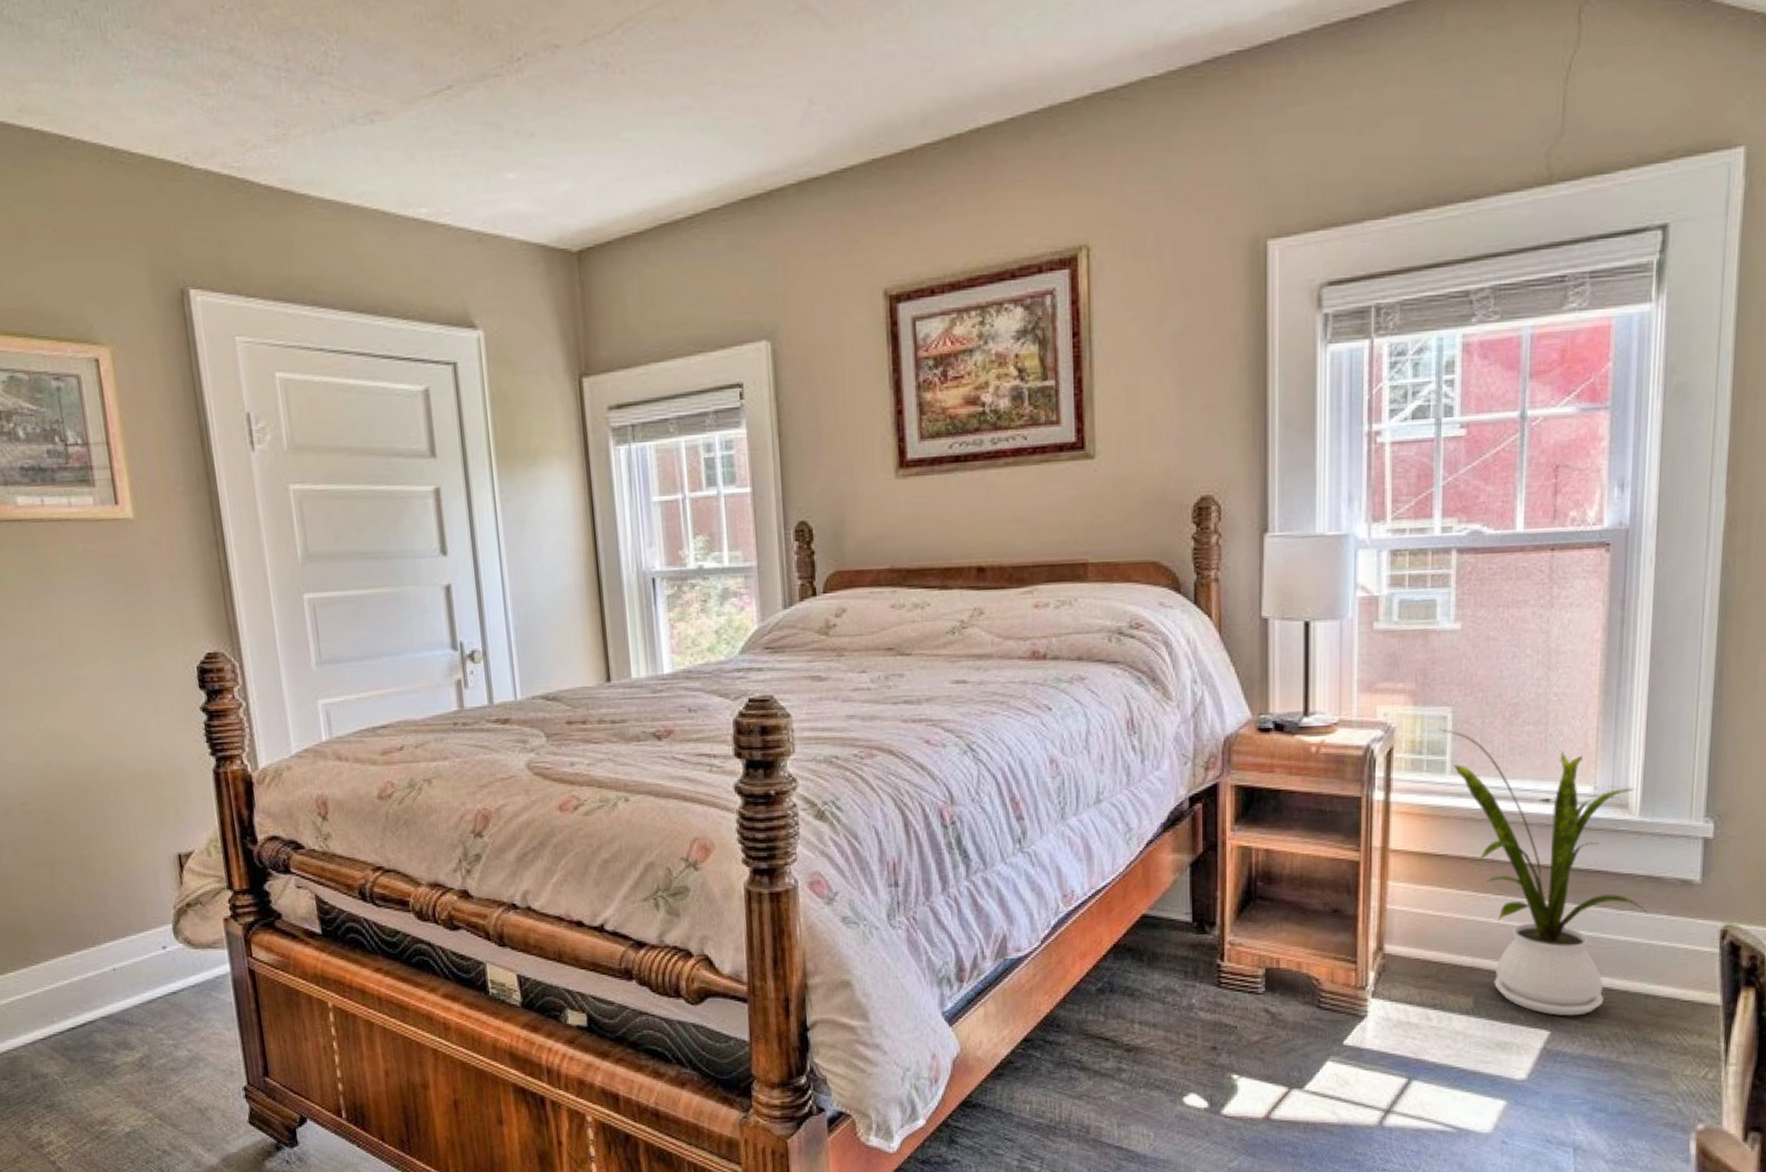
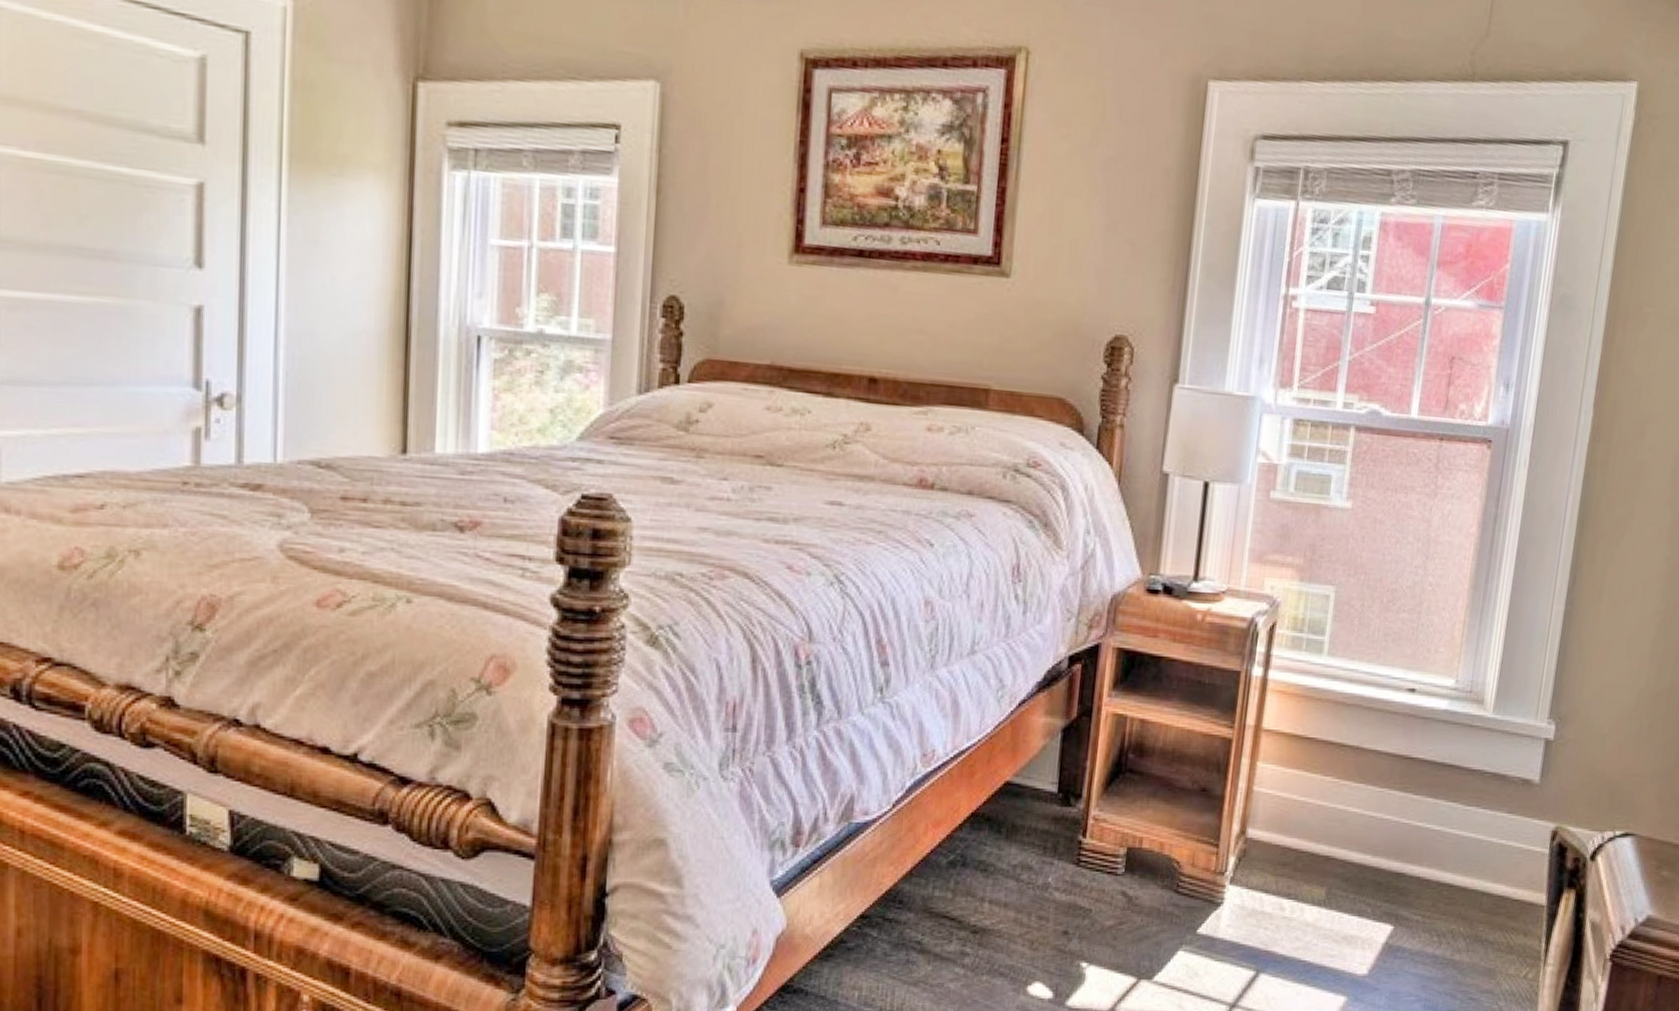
house plant: present [1439,728,1648,1016] -> none [1321,607,1492,911]

